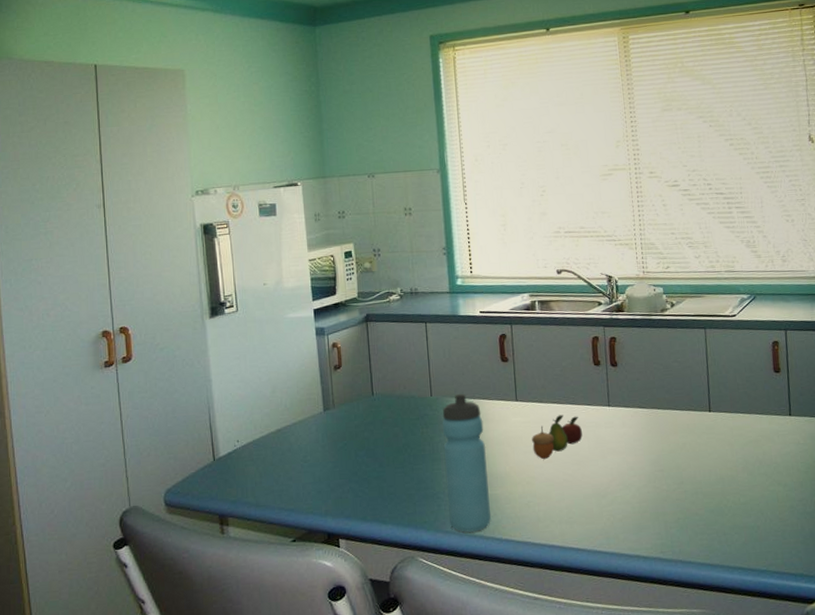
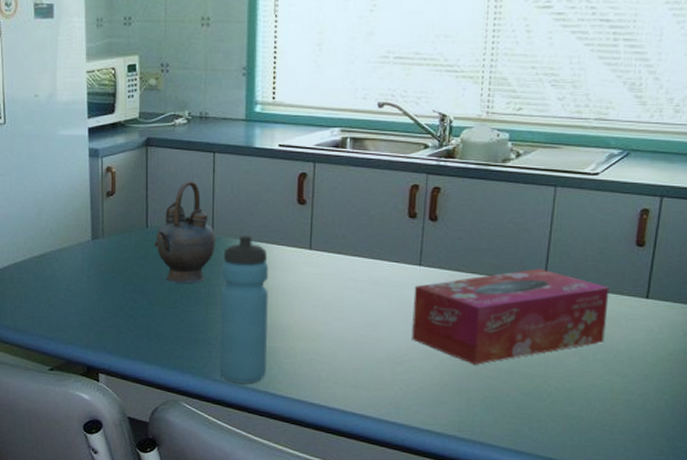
teapot: none [380,349,435,445] -> present [154,181,217,284]
fruit: present [532,415,582,460] -> none [323,269,384,317]
tissue box: none [607,399,764,490] -> present [412,268,610,365]

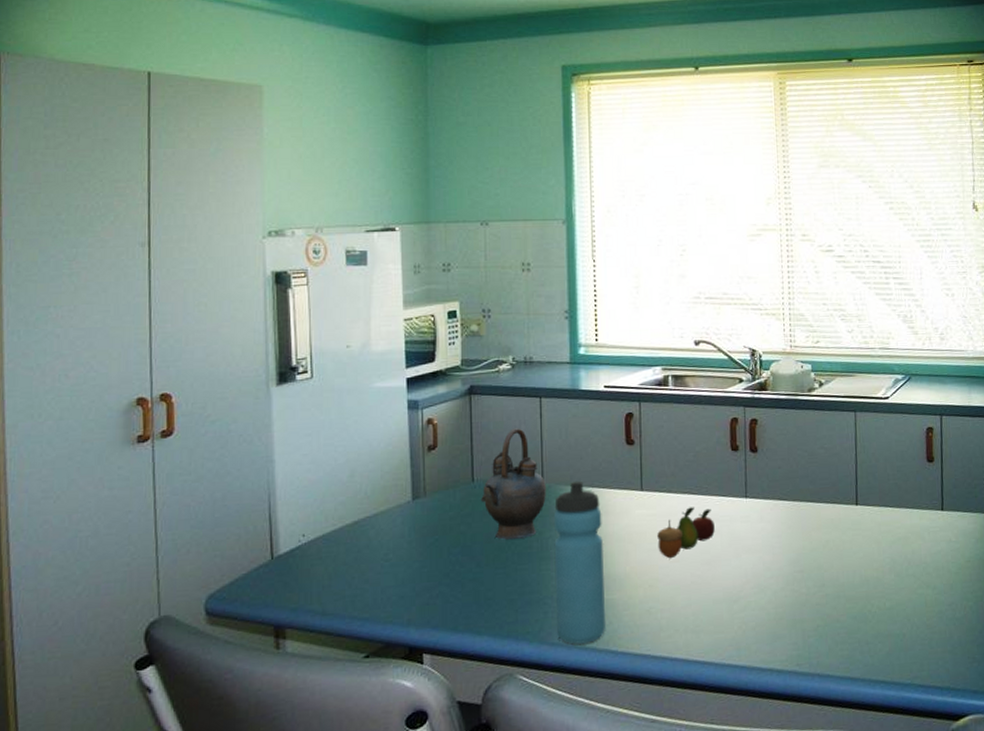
fruit: none [323,269,384,317] -> present [657,507,715,559]
tissue box: present [412,268,610,365] -> none [743,490,913,593]

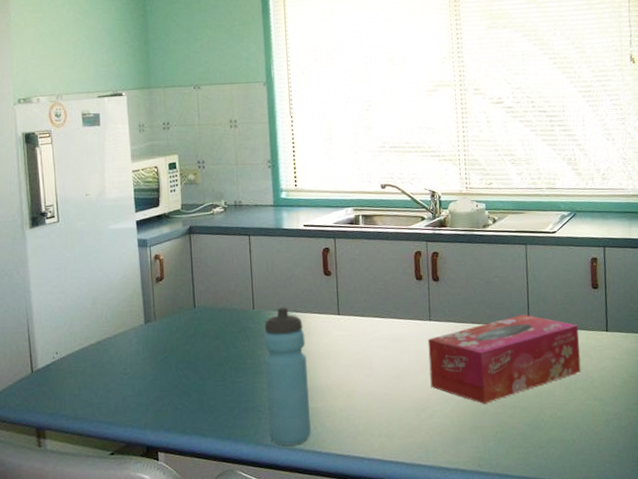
teapot: present [481,428,547,541] -> none [202,262,258,358]
fruit: present [657,507,715,559] -> none [353,329,403,374]
tissue box: none [743,490,913,593] -> present [427,314,581,404]

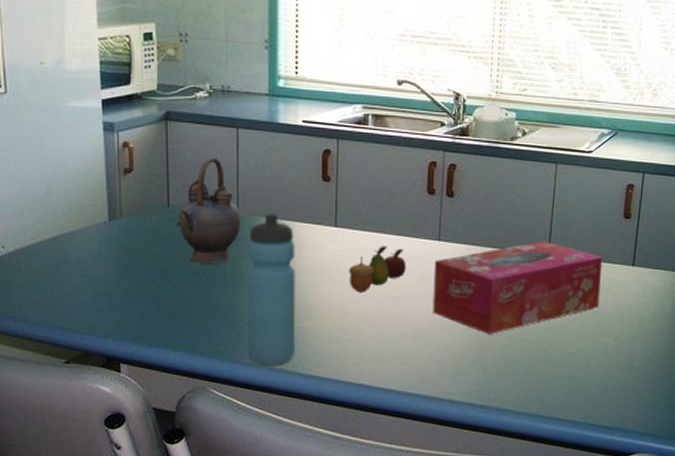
teapot: none [202,262,258,358] -> present [177,157,242,266]
fruit: none [353,329,403,374] -> present [349,246,406,294]

